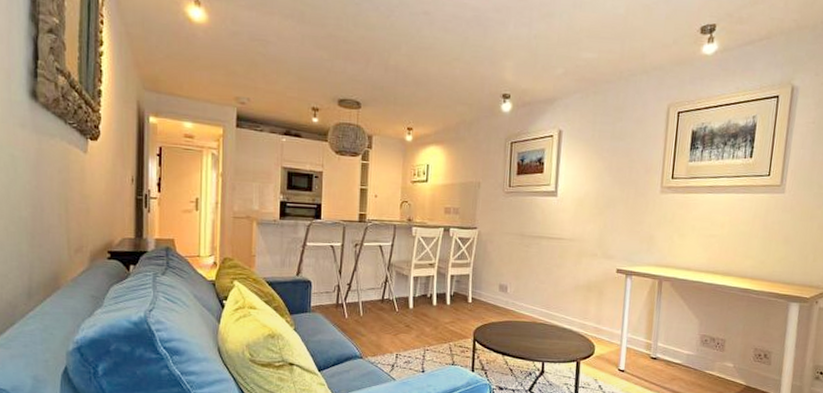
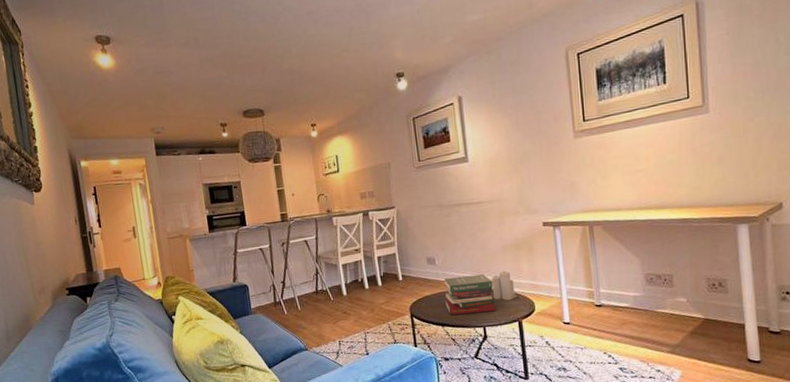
books: none [509,307,559,348] -> present [444,274,496,316]
candle: none [556,310,580,340] -> present [491,270,517,301]

